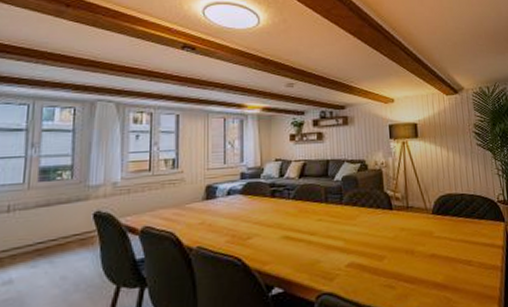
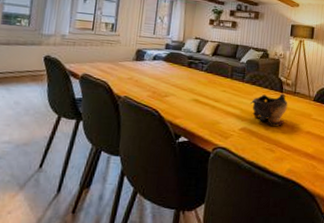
decorative bowl: none [354,211,402,254] -> present [250,93,288,126]

